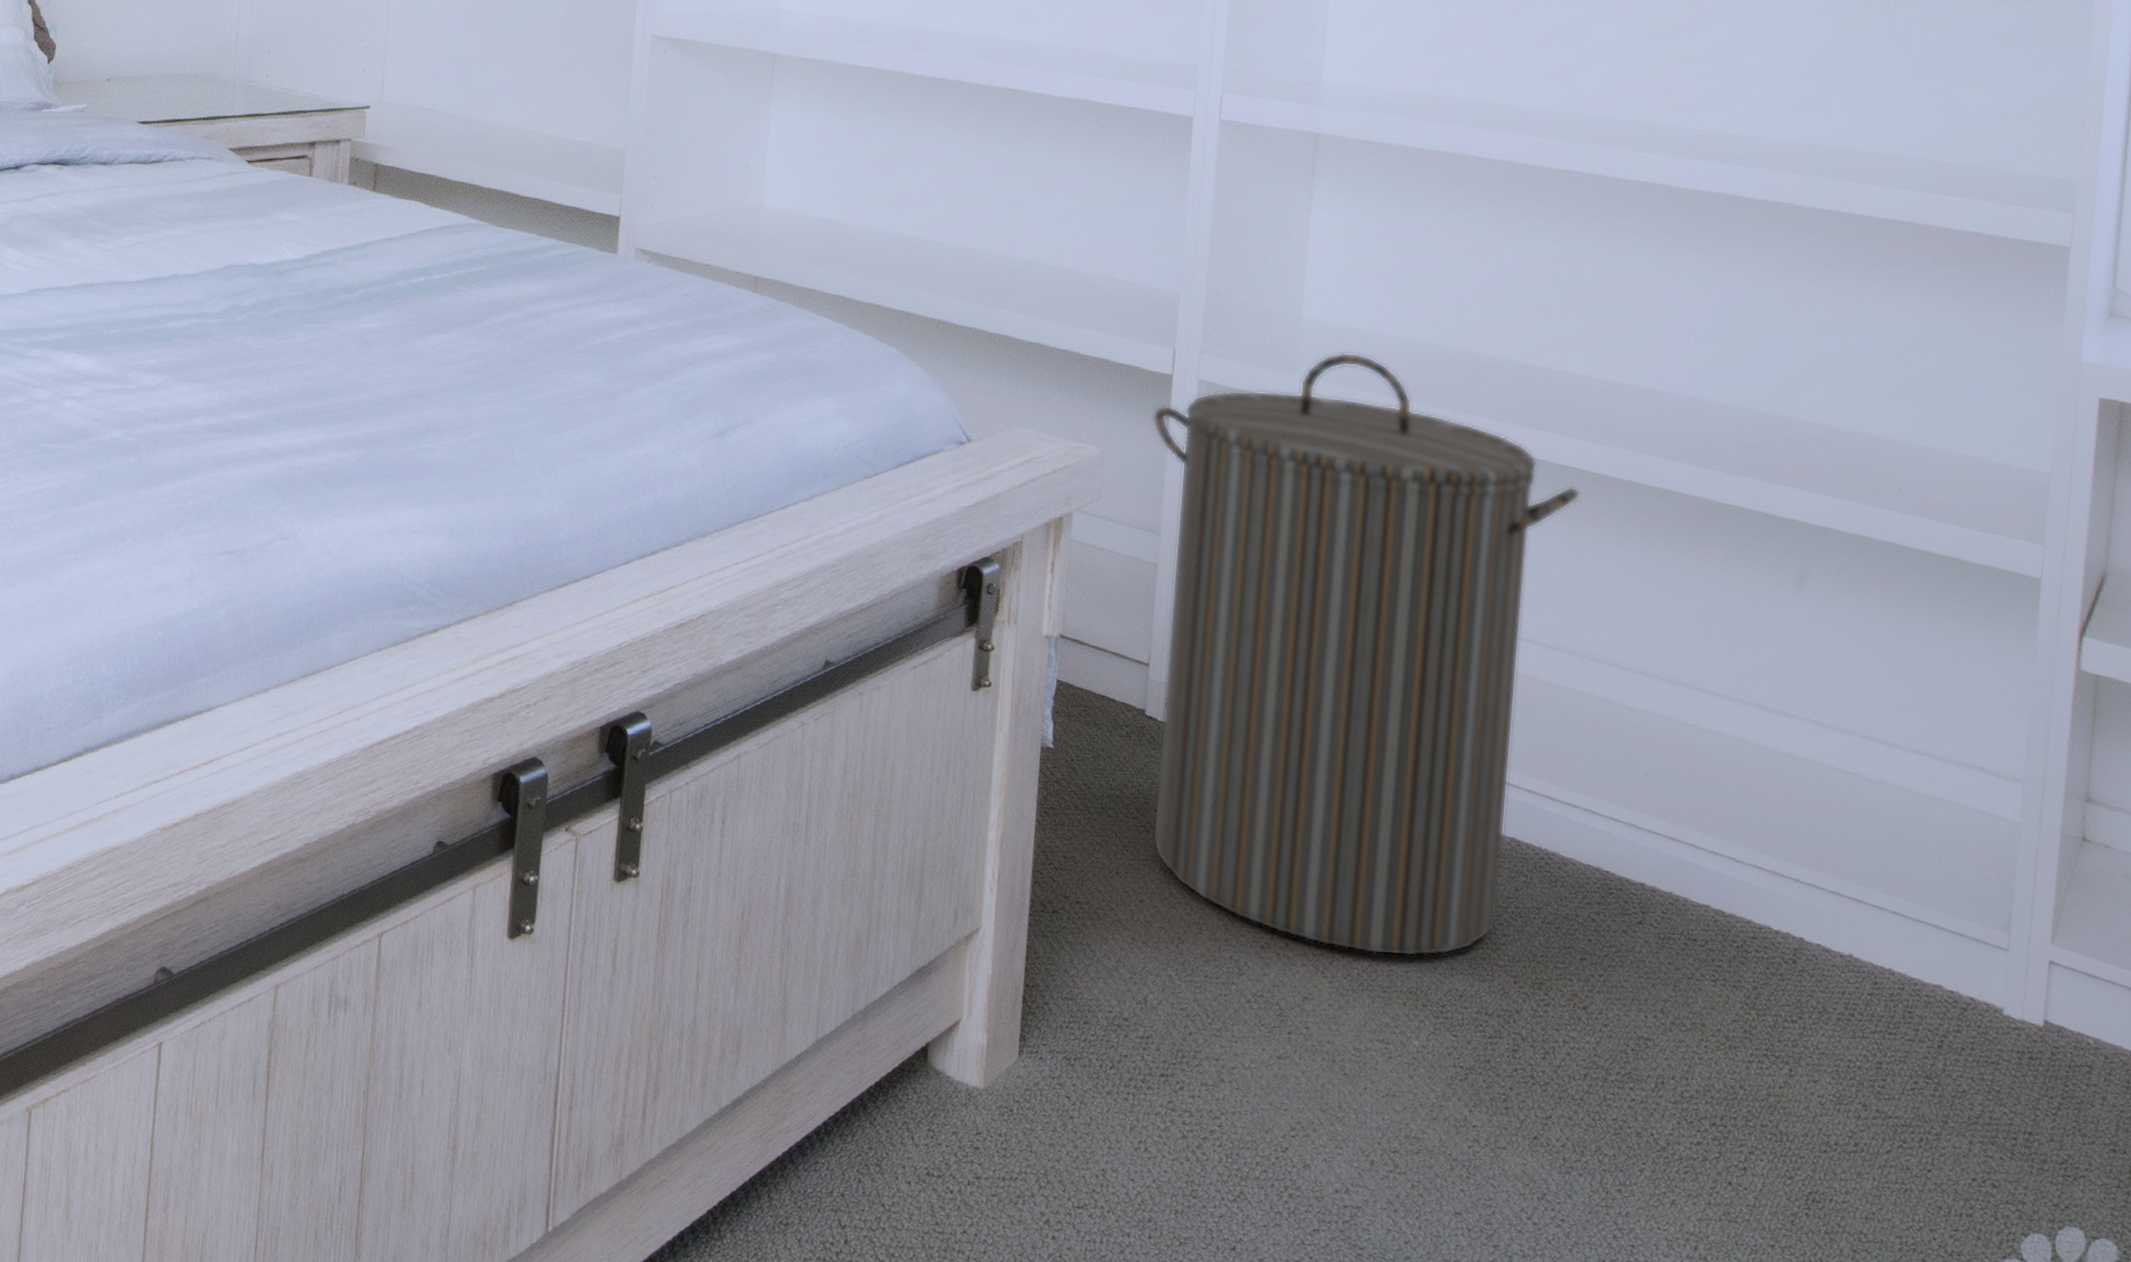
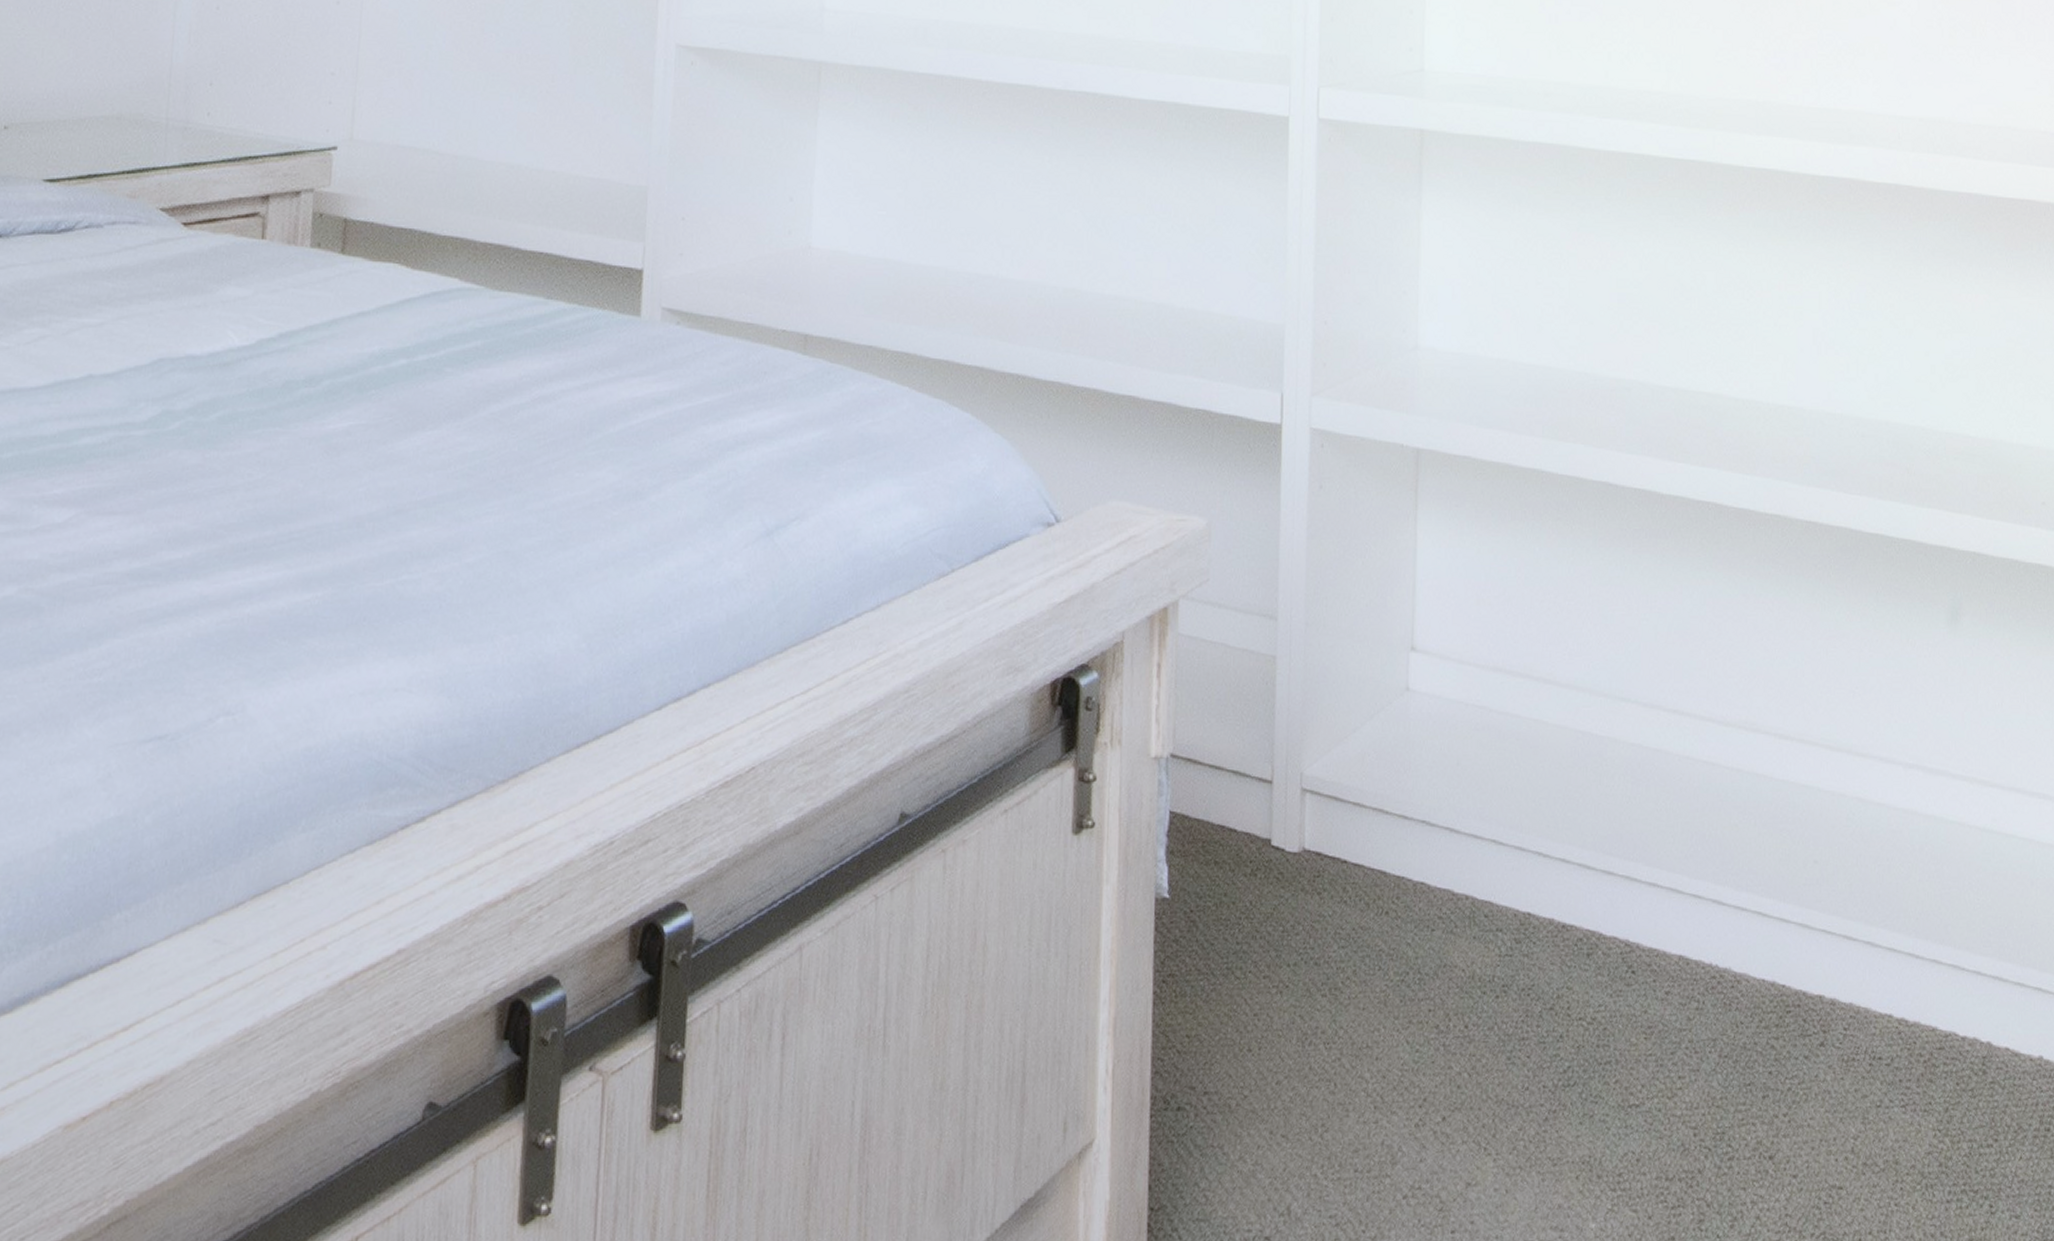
laundry hamper: present [1152,352,1580,957] -> none [1262,384,1722,1119]

